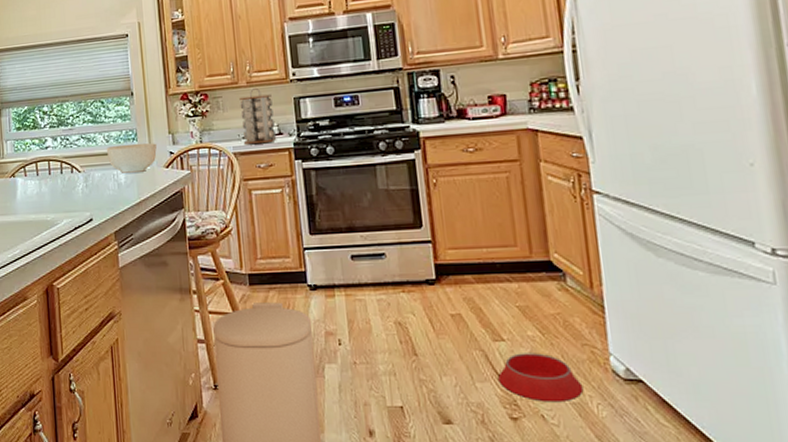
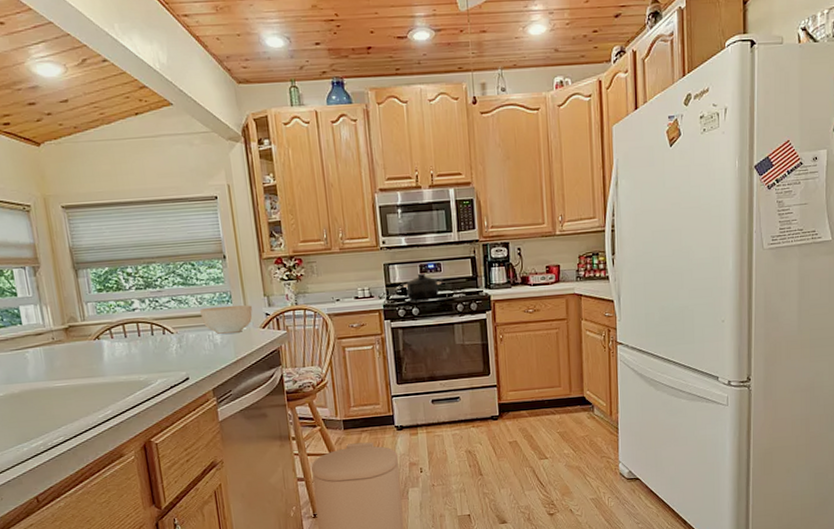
spice rack: present [239,87,277,145] -> none [333,253,368,307]
saucepan: none [313,108,362,138] -> present [401,274,444,301]
pet bowl: present [498,353,584,403] -> none [541,465,600,500]

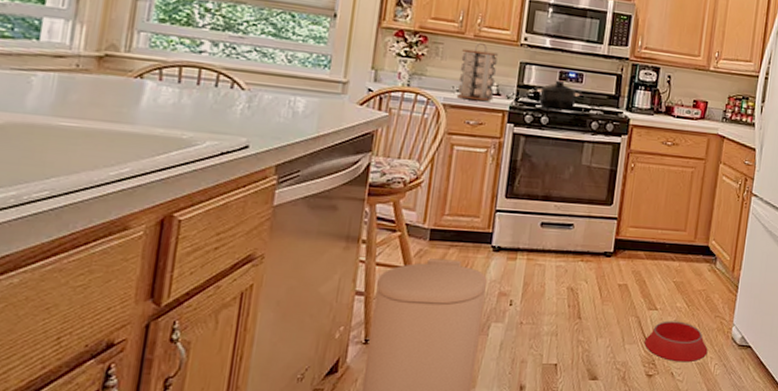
bowl: present [199,305,253,335] -> none [285,68,355,105]
spice rack: none [333,253,368,307] -> present [456,42,498,102]
pet bowl: none [541,465,600,500] -> present [644,321,708,363]

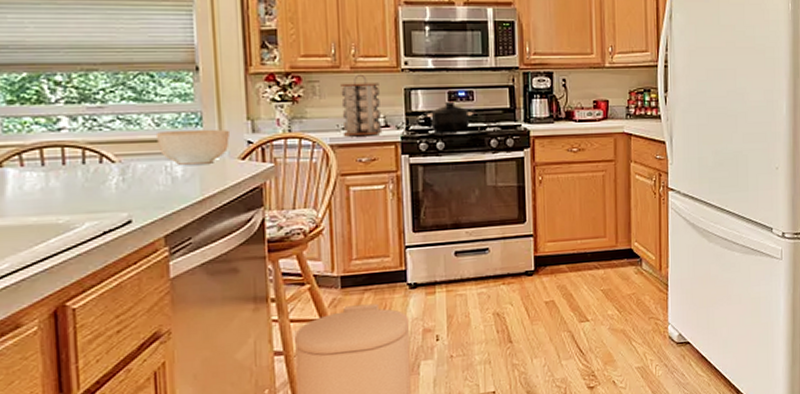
bowl: none [285,68,355,105] -> present [155,129,231,166]
pet bowl: present [644,321,708,363] -> none [581,328,647,370]

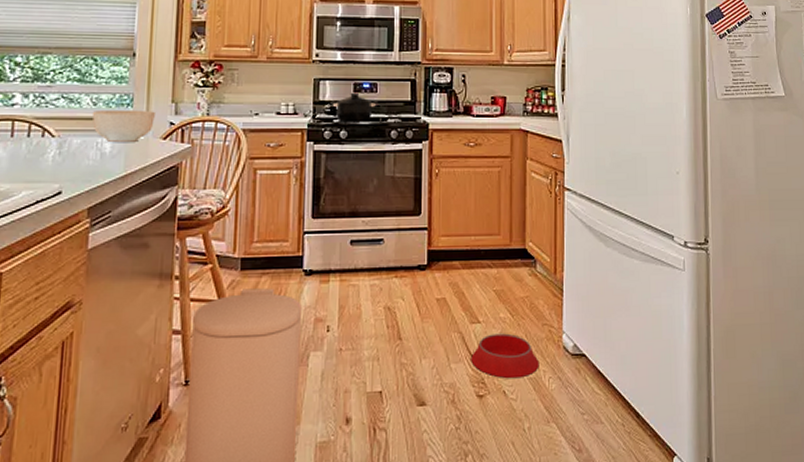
spice rack: present [340,73,383,137] -> none [255,63,291,122]
pet bowl: none [581,328,647,370] -> present [471,333,540,379]

